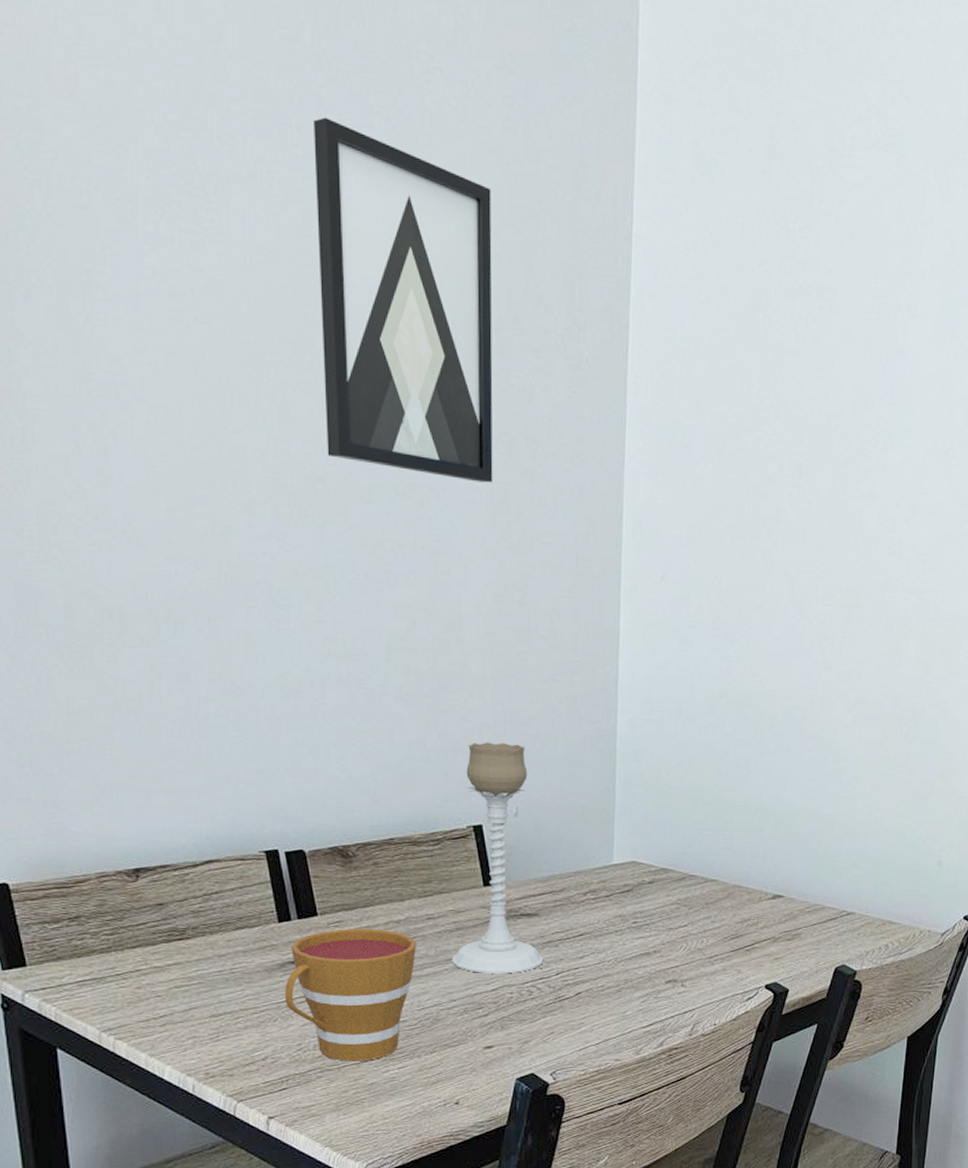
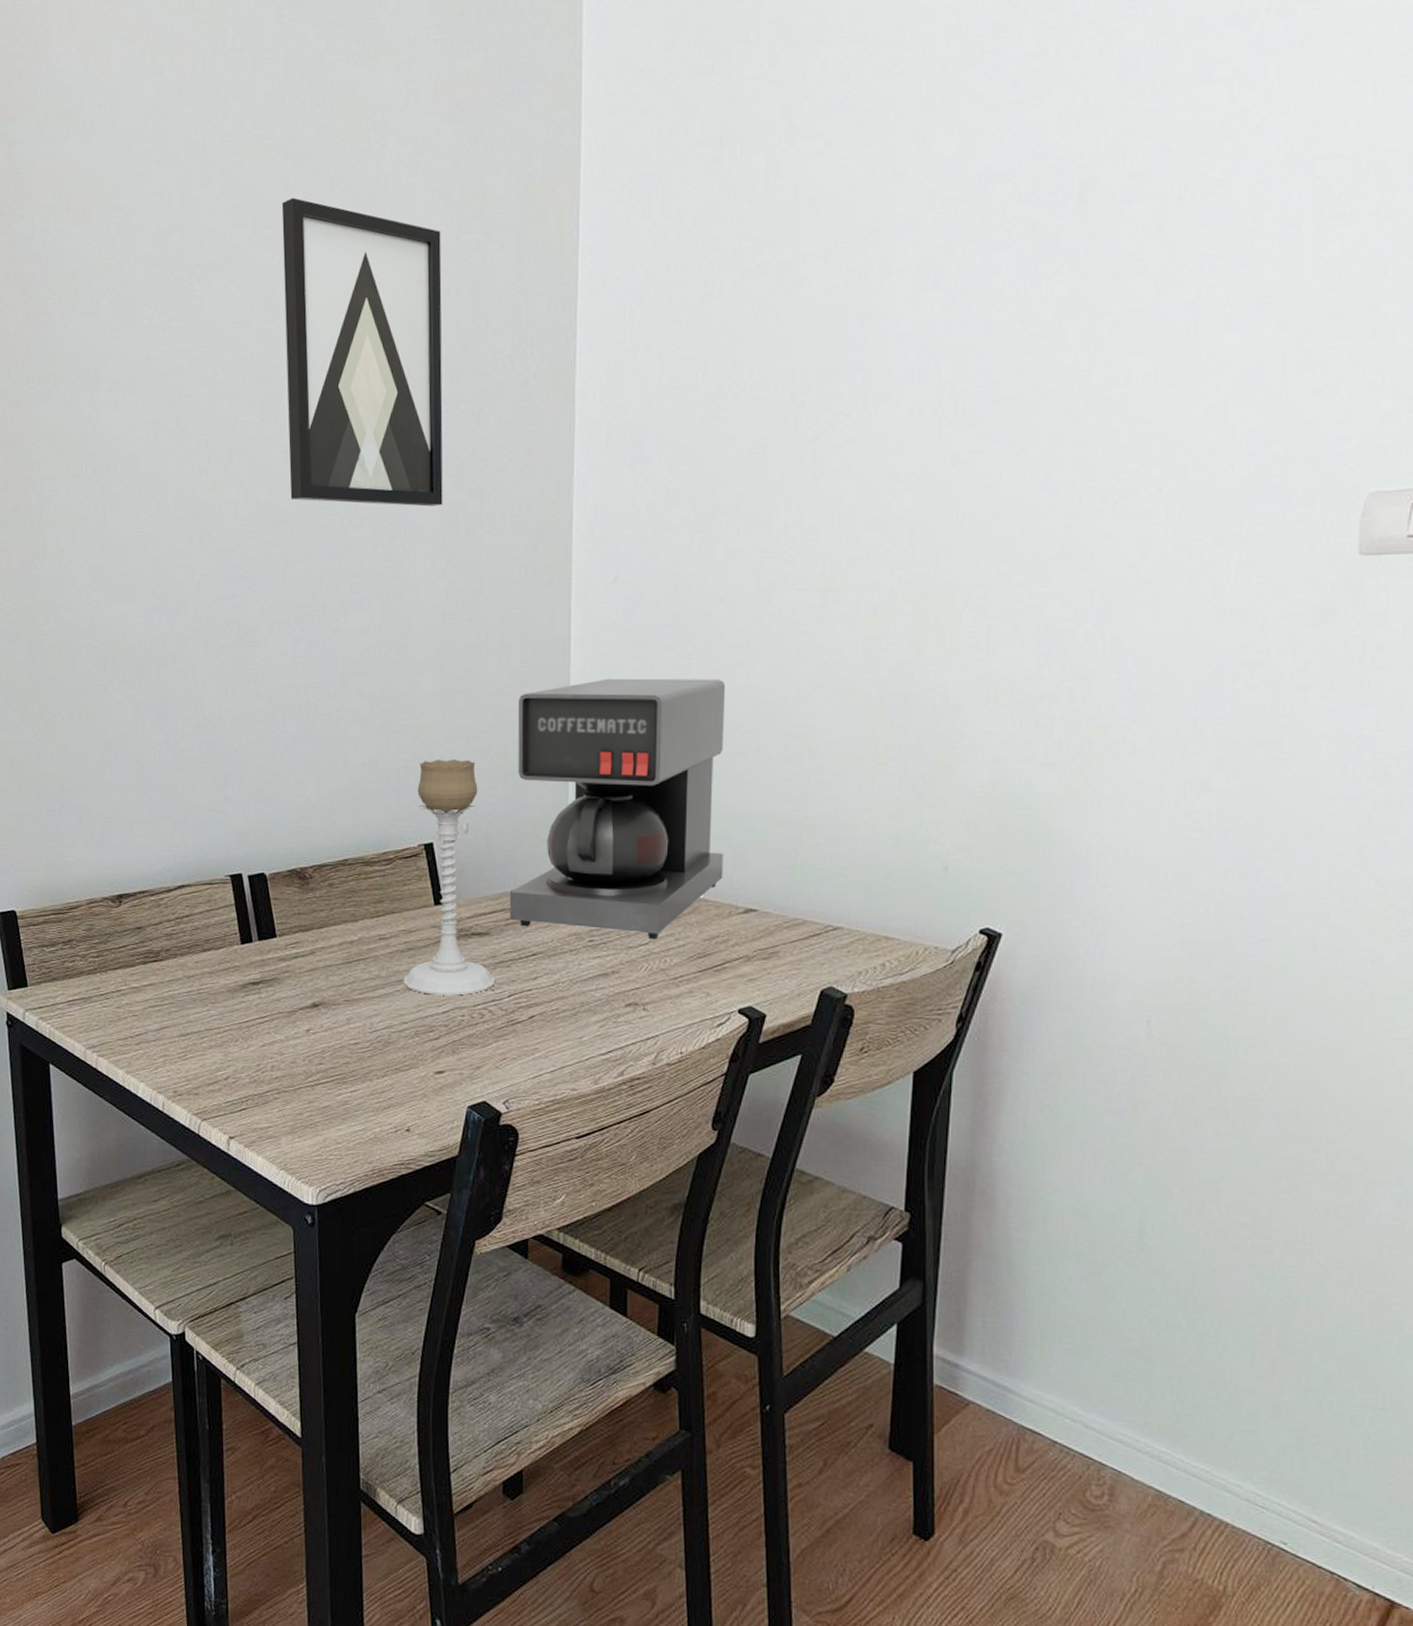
cup: present [284,928,416,1061] -> none [245,949,369,1084]
coffee maker: none [557,673,762,922] -> present [509,678,726,940]

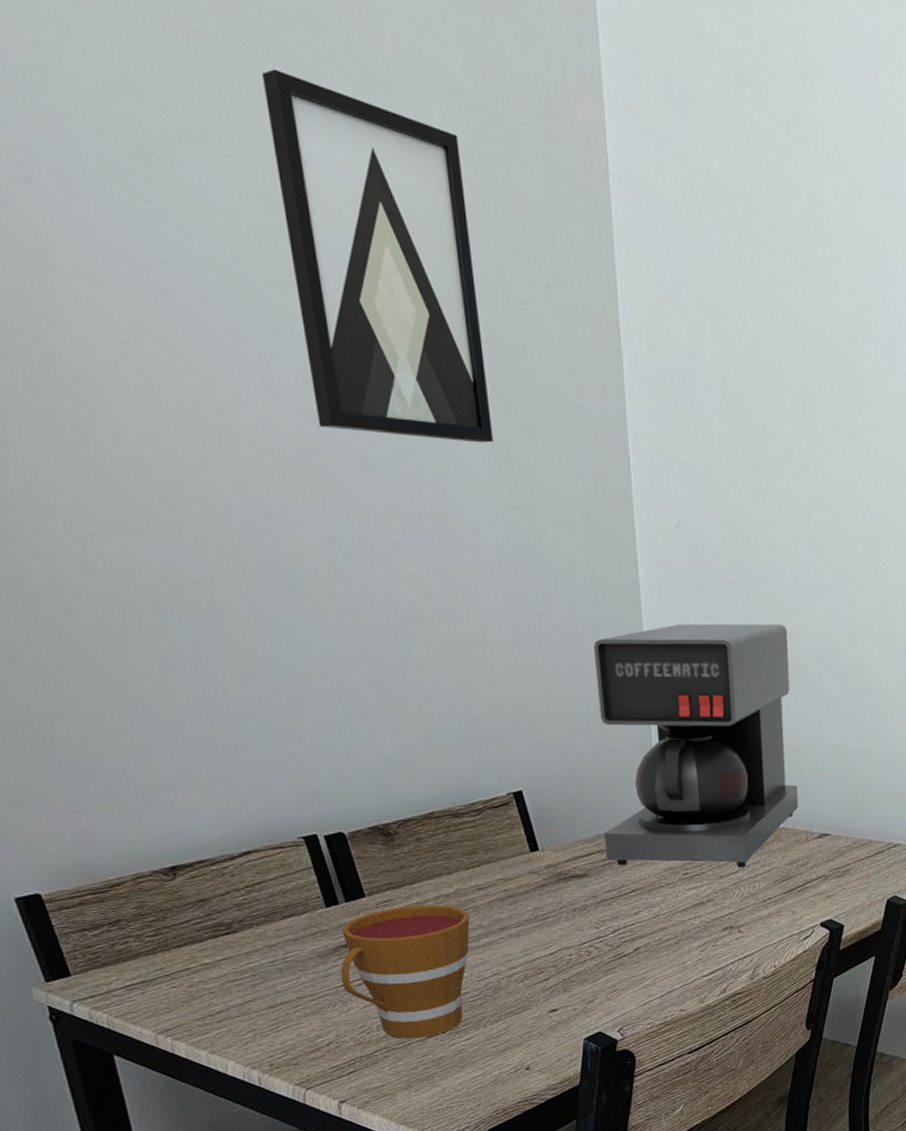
cup: none [245,949,369,1084] -> present [341,904,470,1039]
candle holder: present [403,760,494,996] -> none [499,706,598,939]

